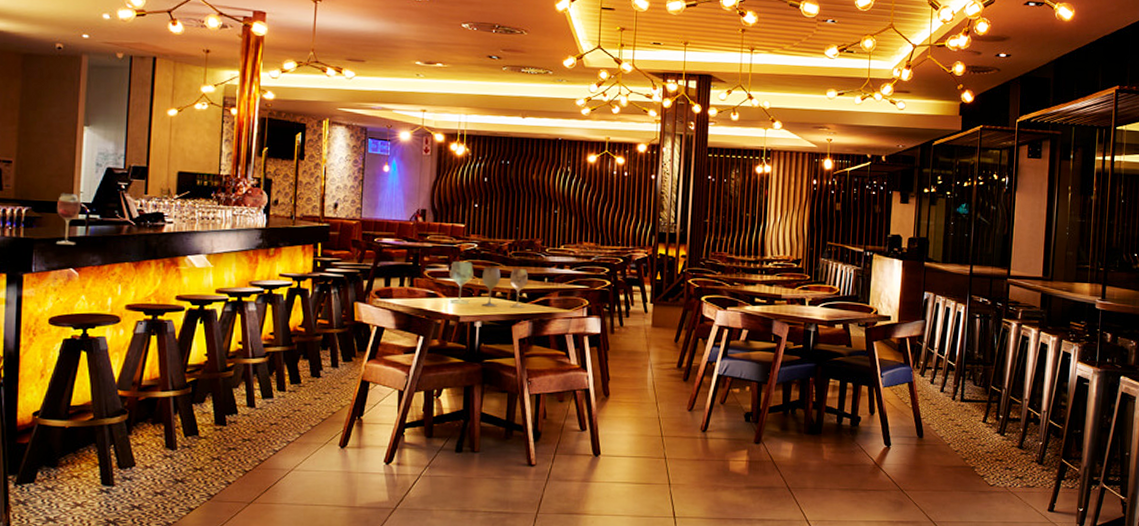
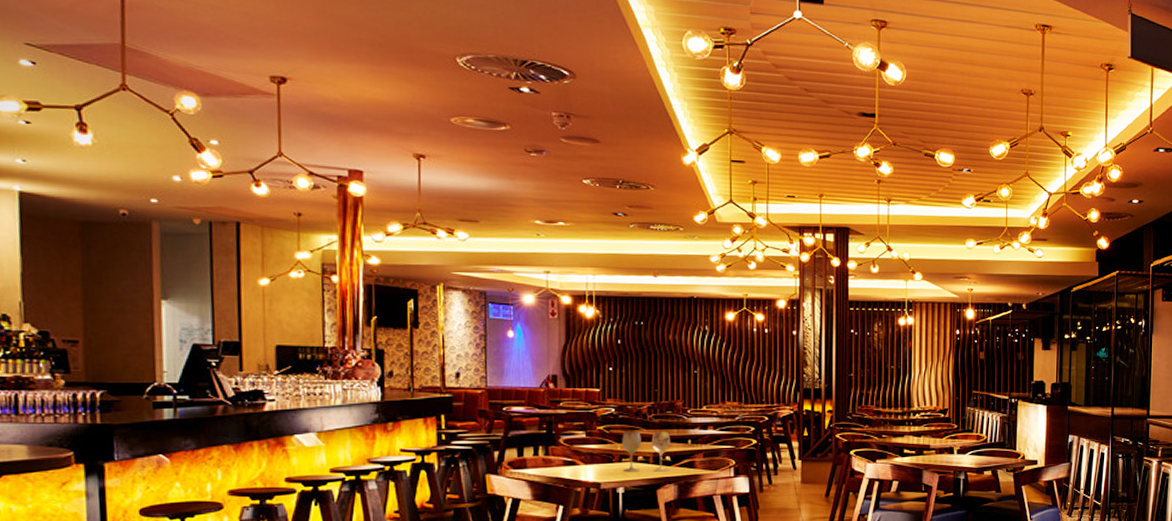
wineglass: present [56,192,82,246] -> none [136,373,167,430]
wine glass: present [449,262,474,304] -> none [586,427,612,470]

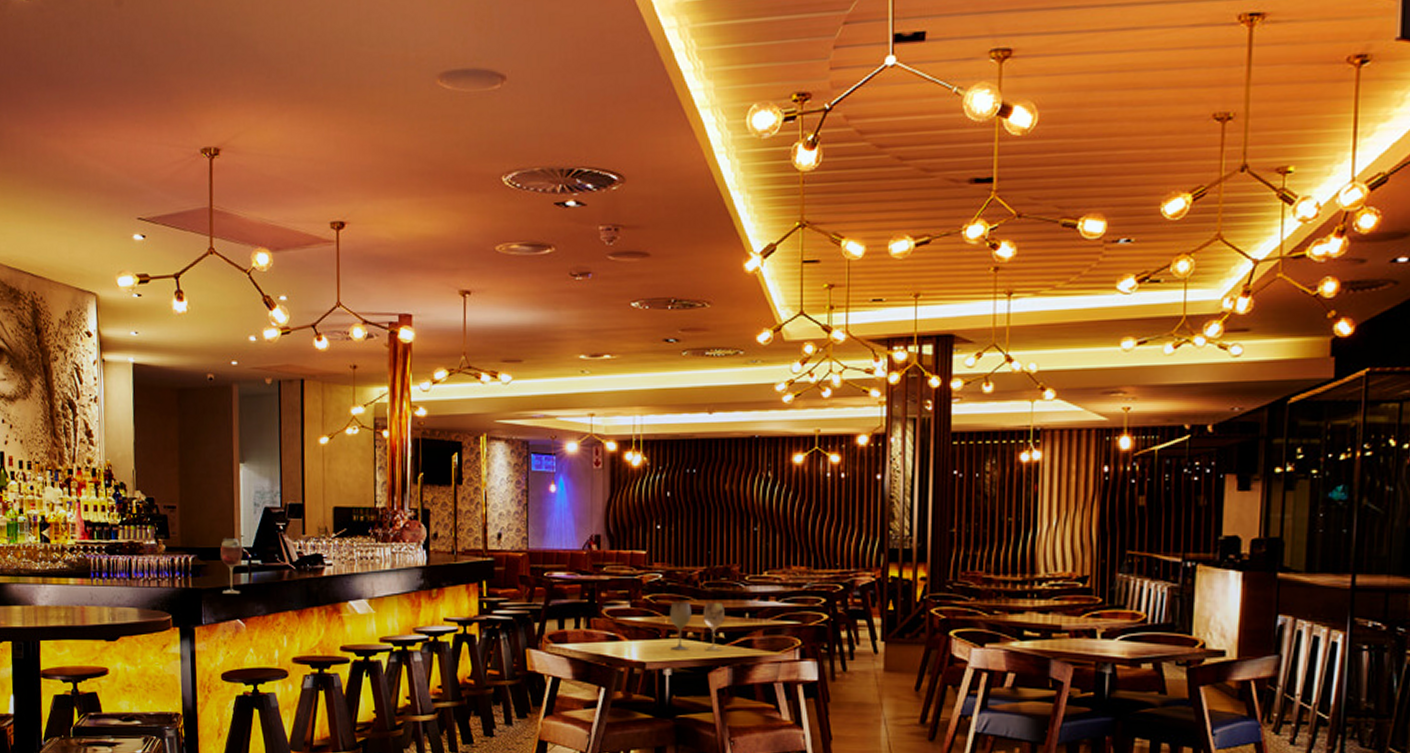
wineglass: none [136,373,167,430] -> present [219,537,243,595]

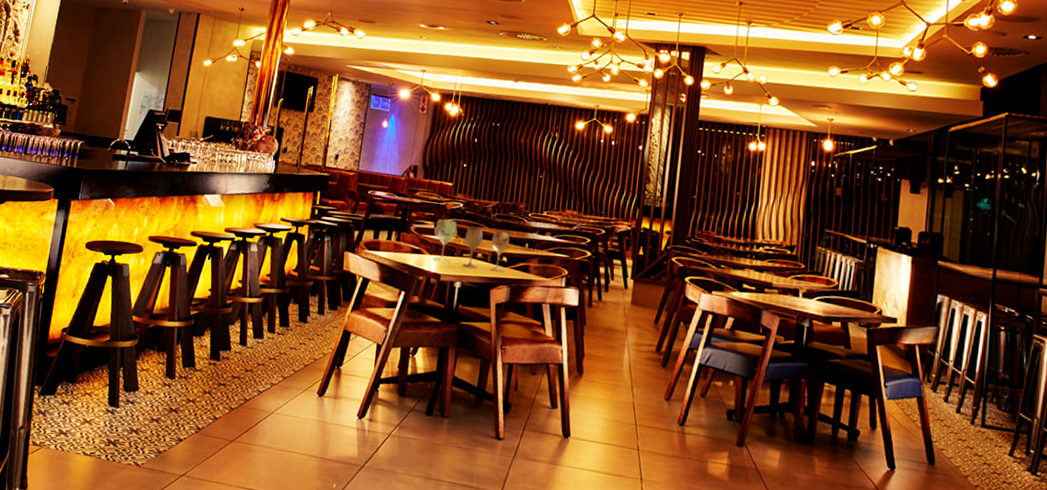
wineglass: present [219,537,243,595] -> none [101,130,125,178]
wine glass: none [630,597,659,648] -> present [433,219,458,263]

